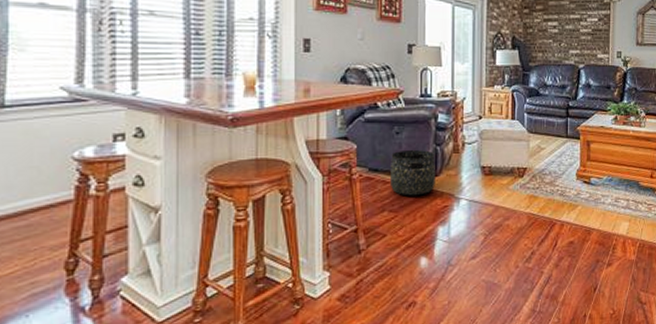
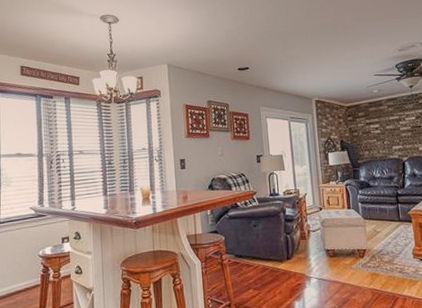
basket: present [389,149,435,196] -> none [251,238,289,277]

